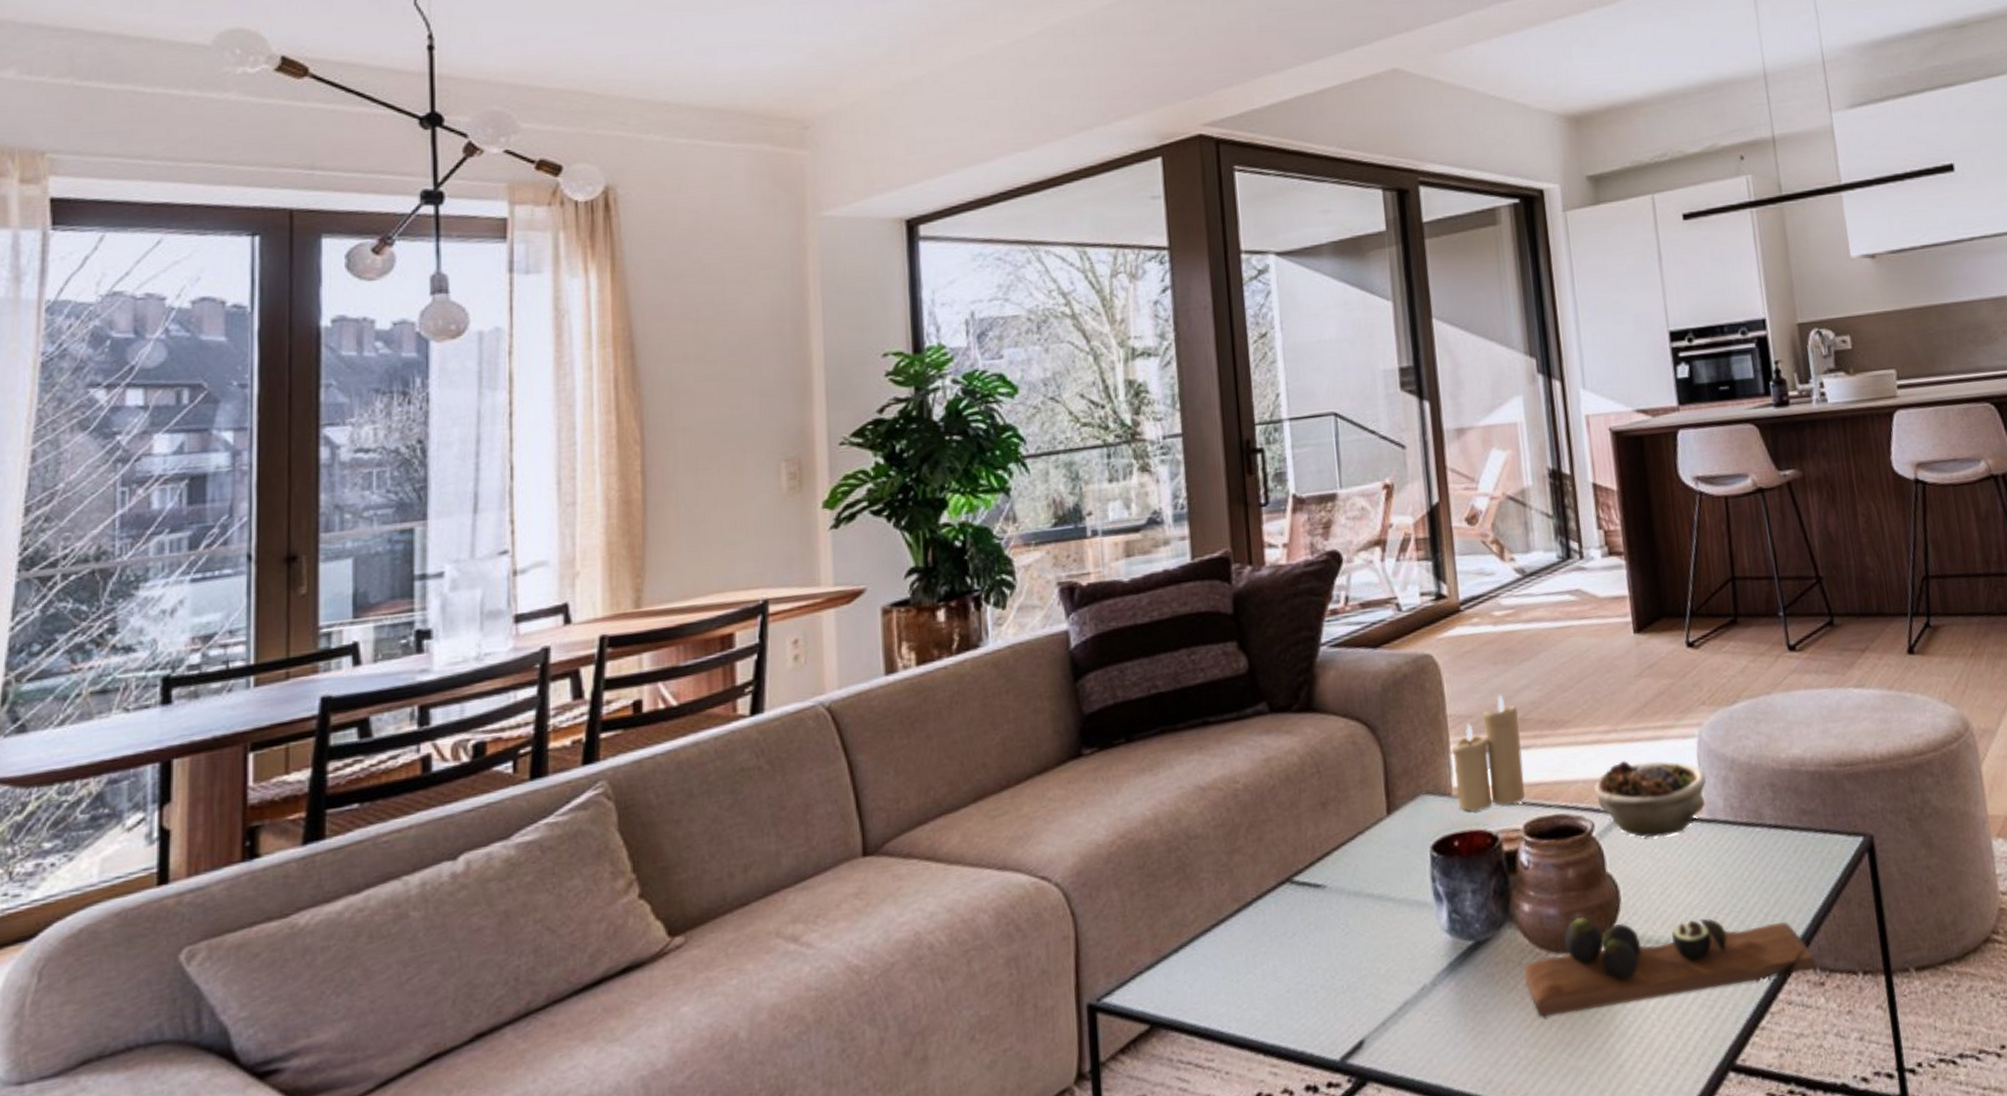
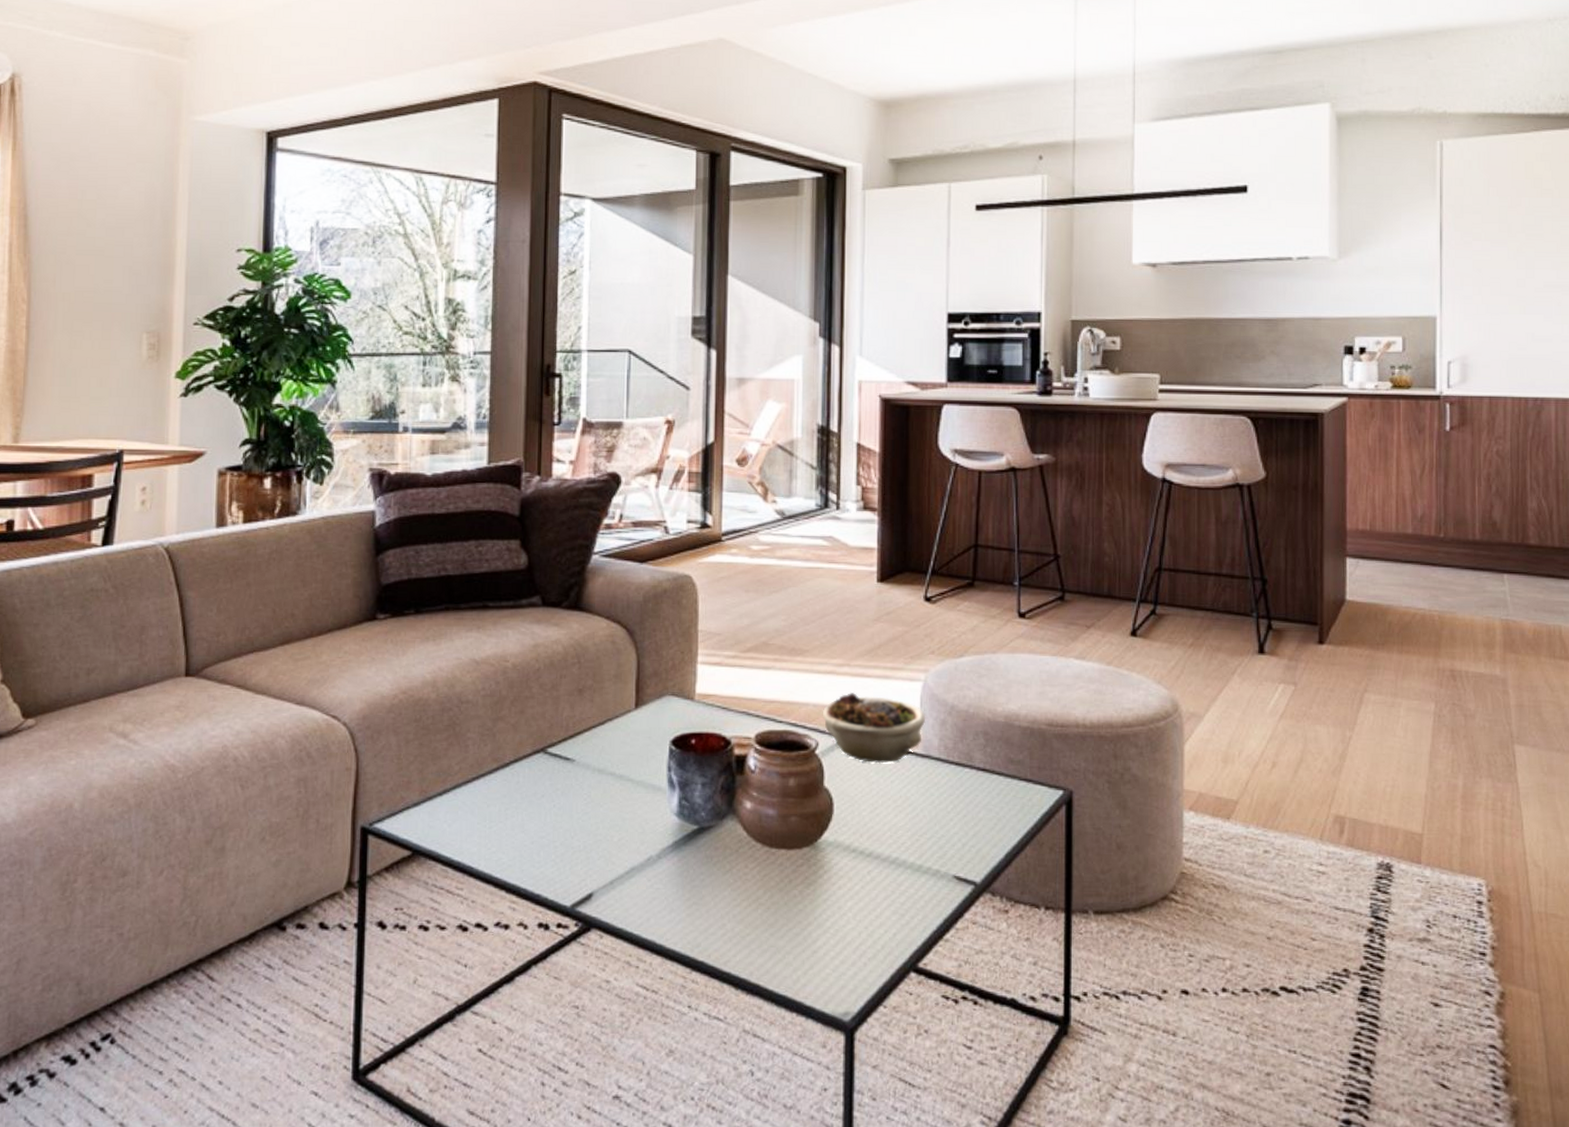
candle: present [1452,694,1525,812] -> none [699,618,763,717]
decorative tray: present [1523,916,1816,1016] -> none [739,820,1003,900]

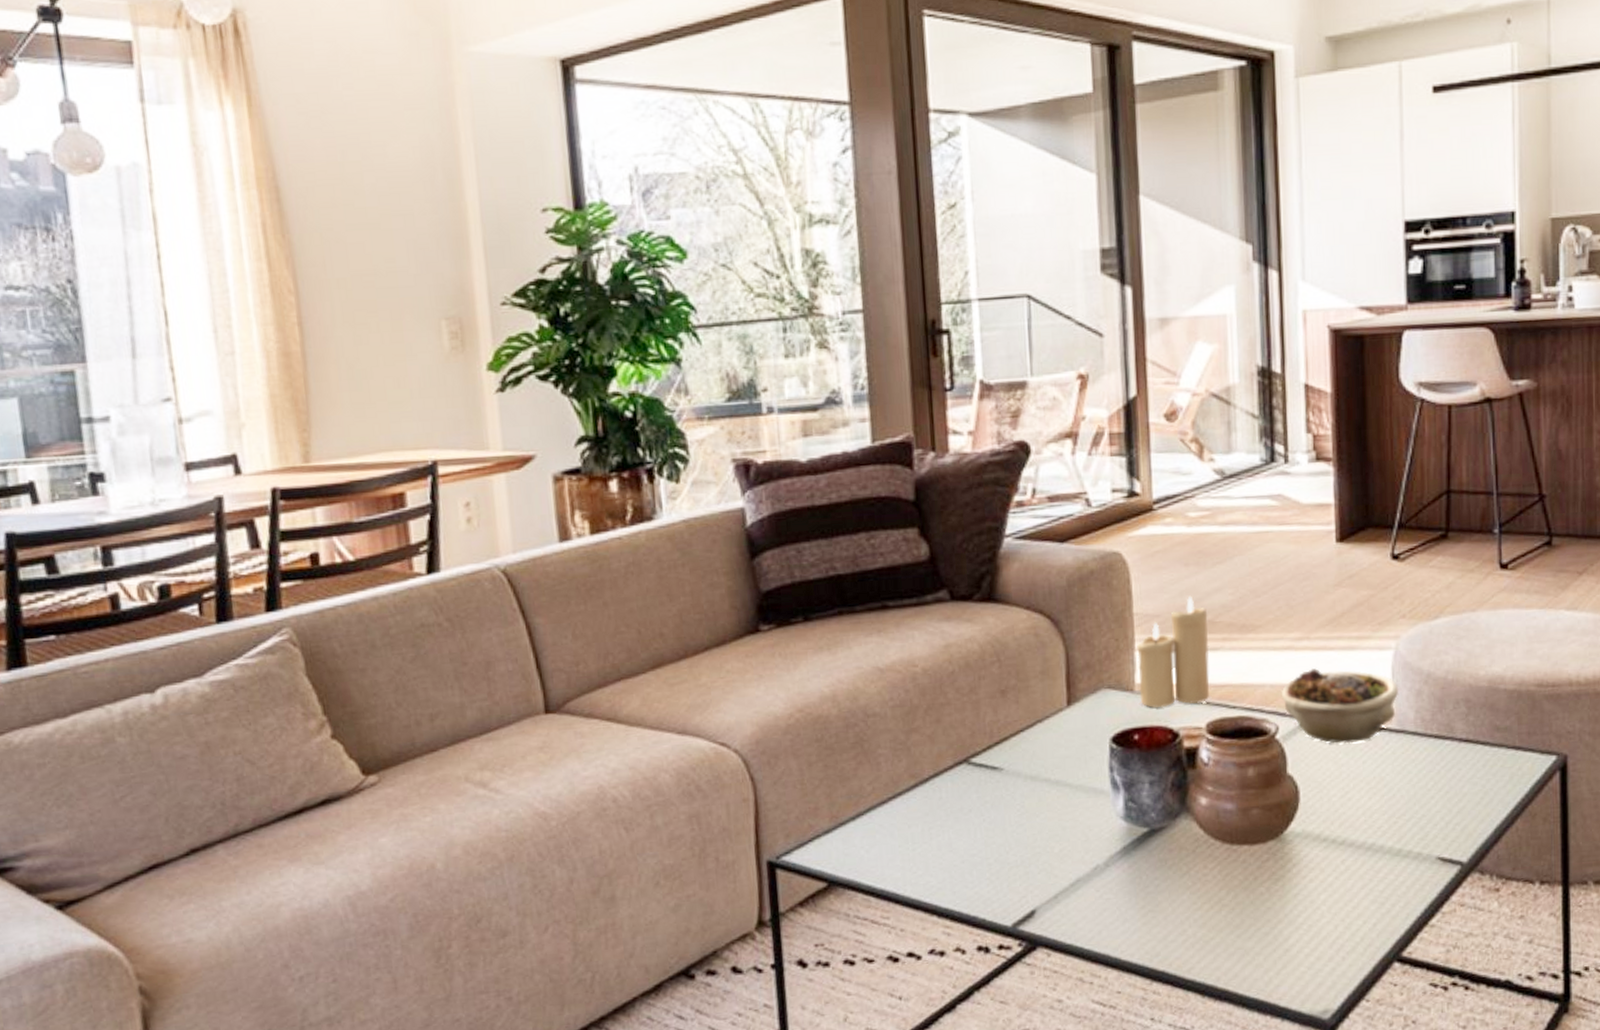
candle: none [699,618,763,717] -> present [1137,595,1210,709]

